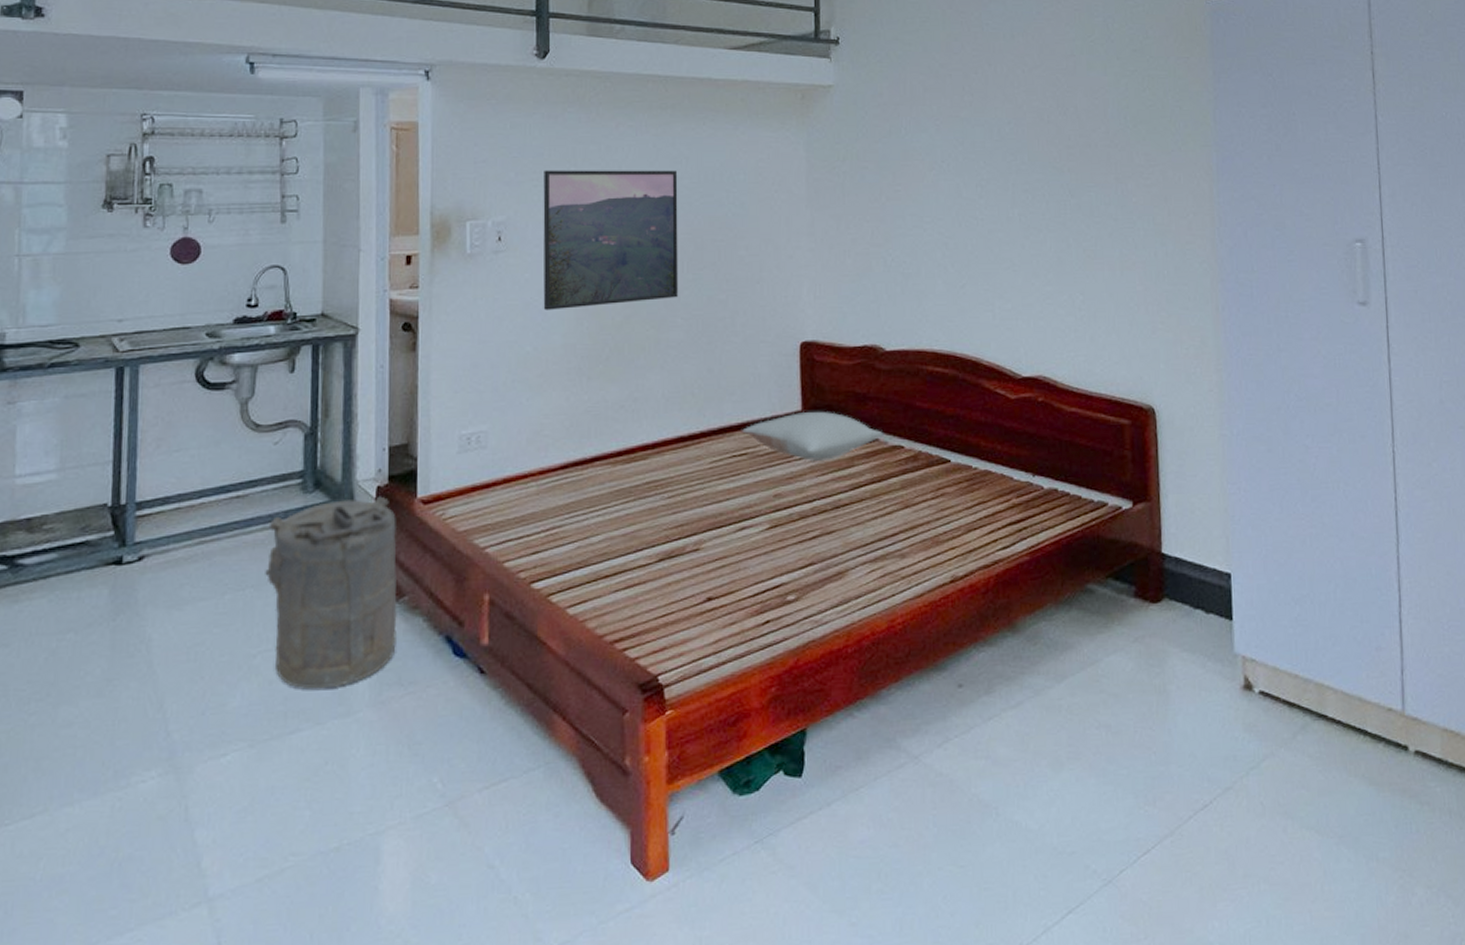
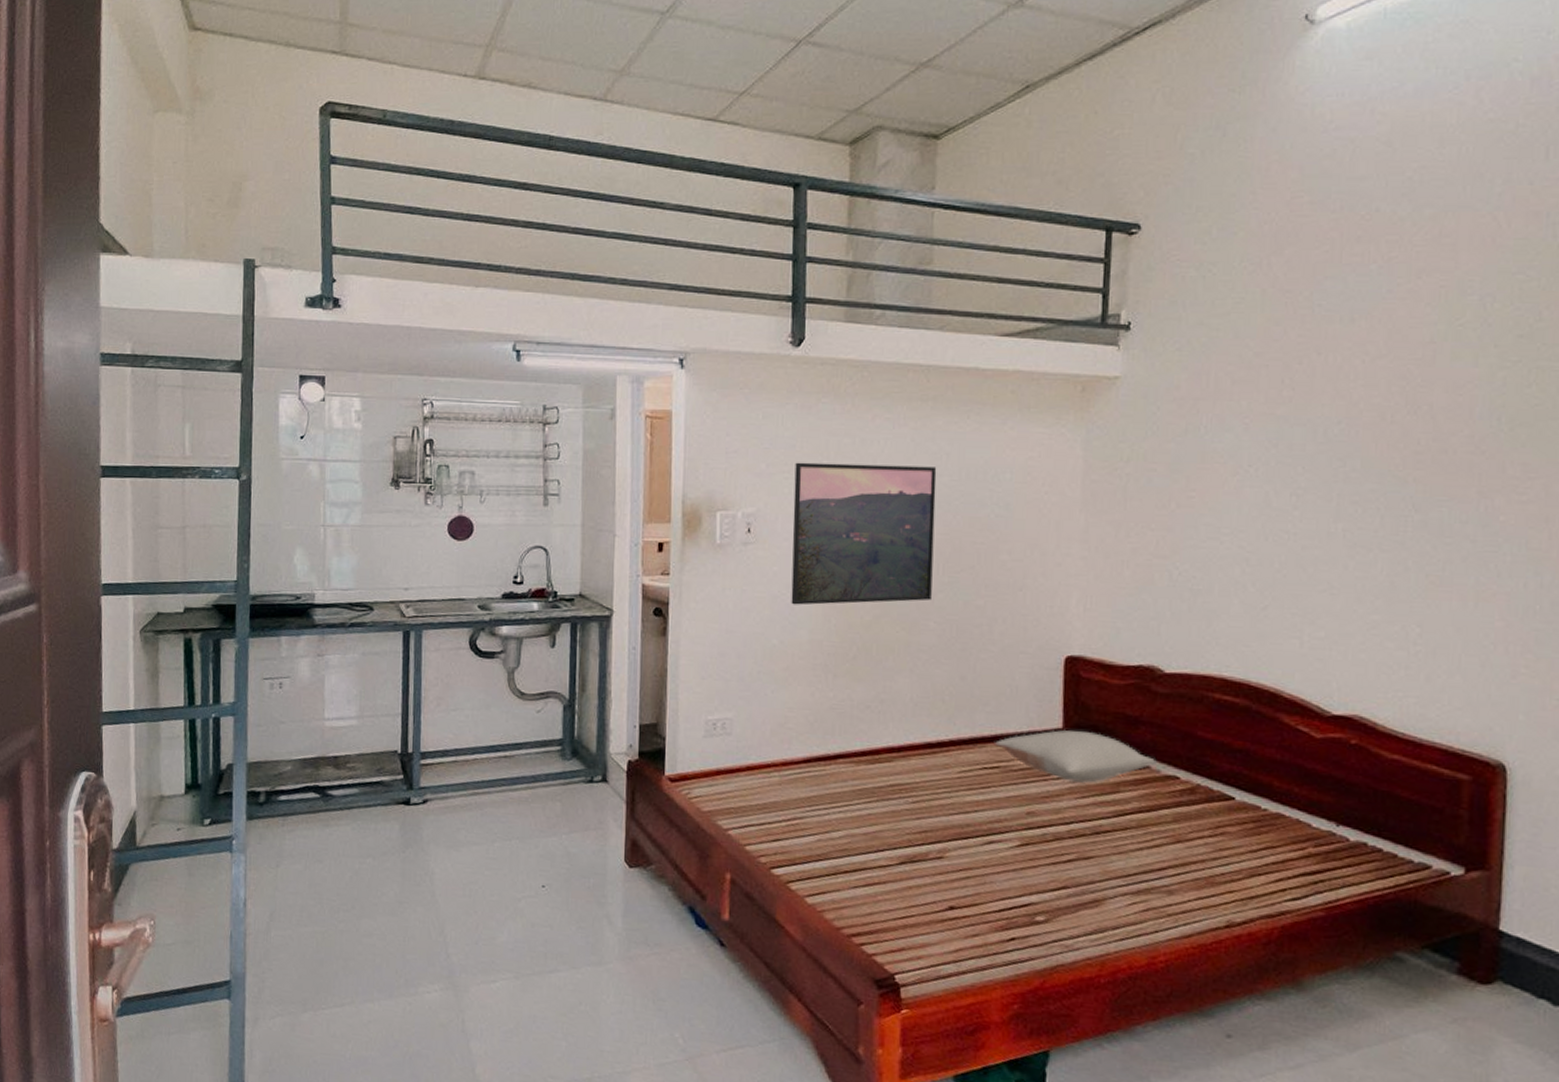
laundry hamper: present [265,496,397,689] -> none [528,769,645,938]

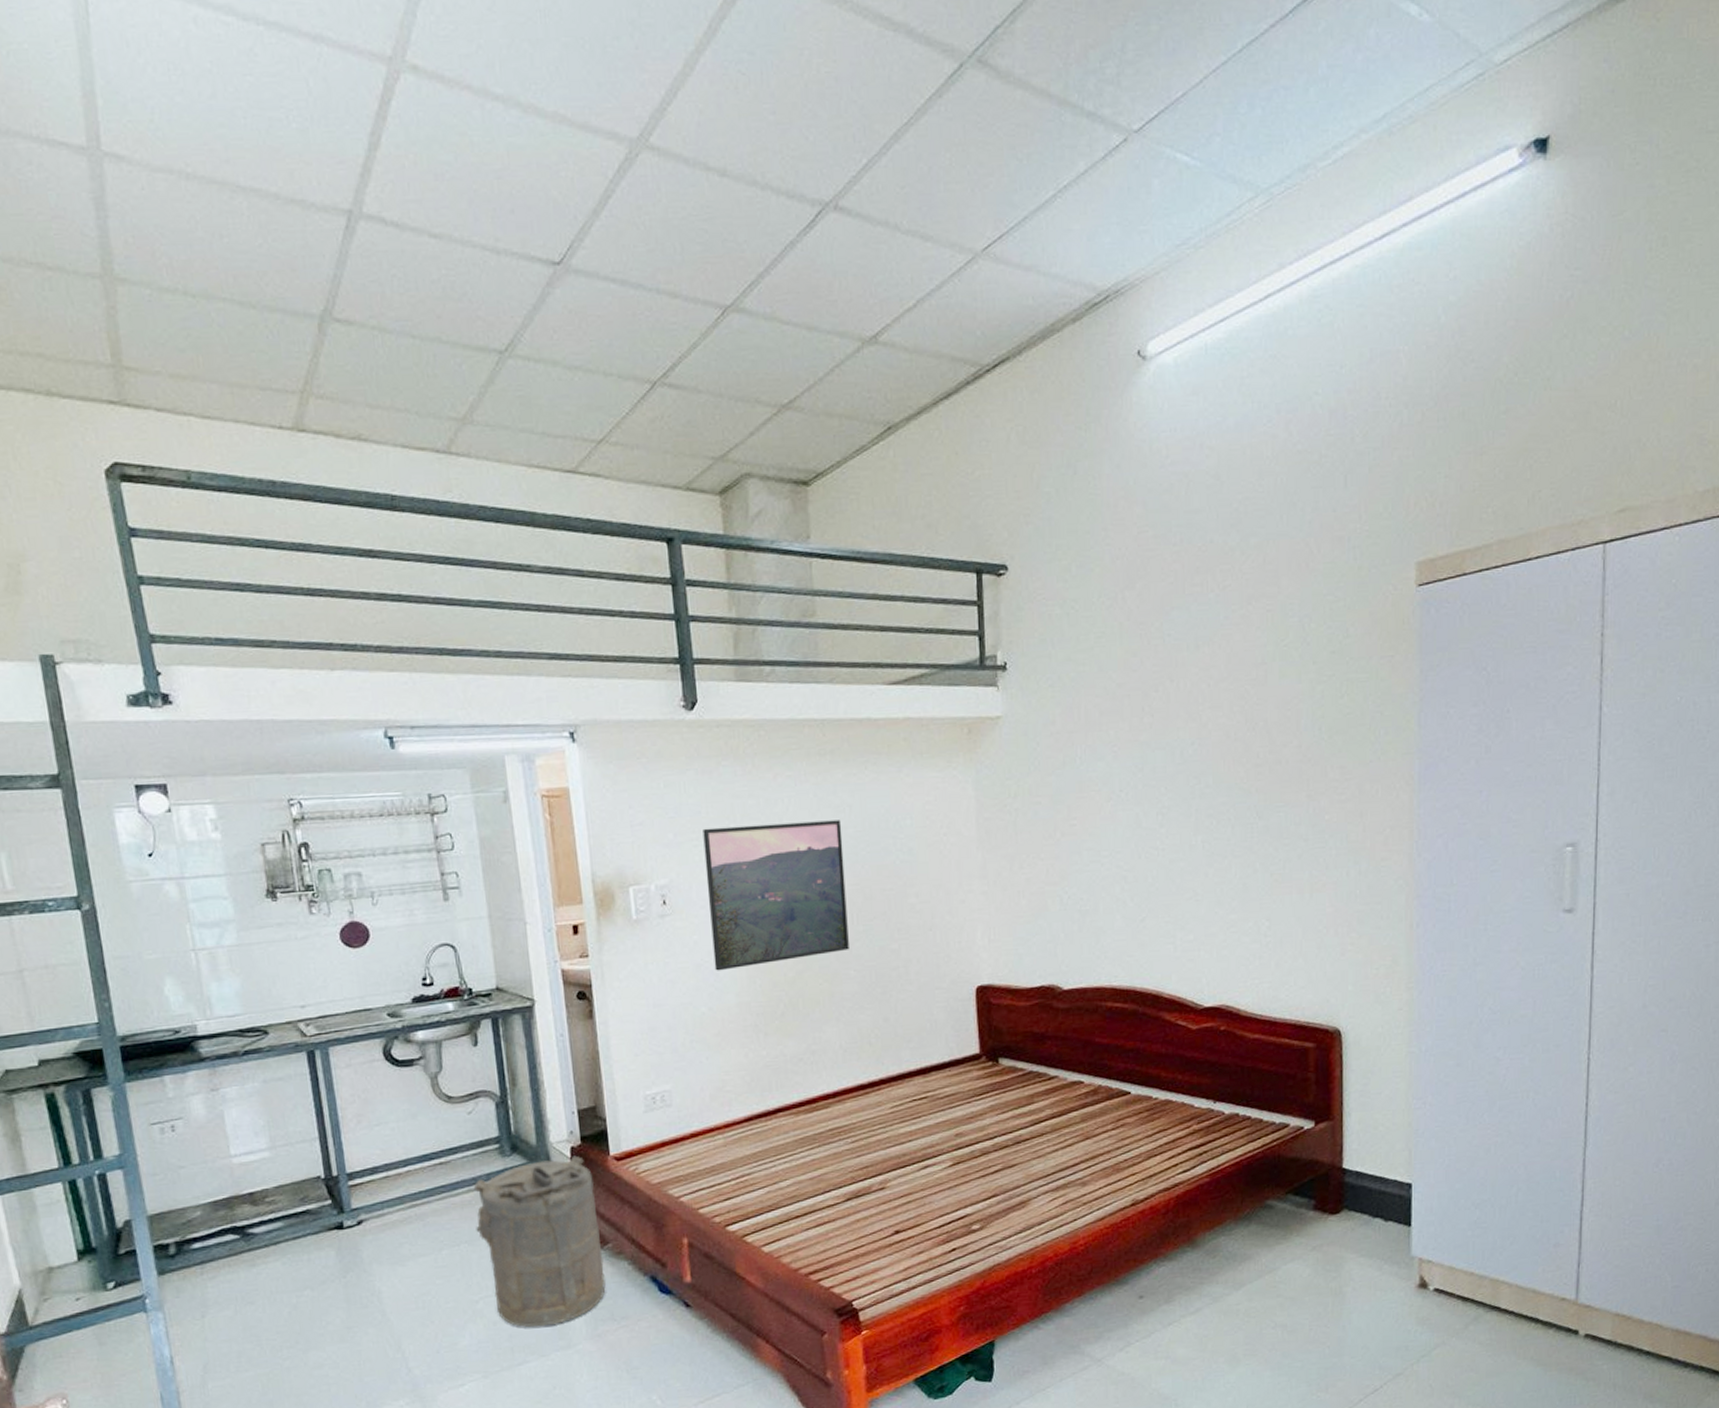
laundry hamper: none [528,769,645,938] -> present [474,1155,606,1328]
pillow: present [993,730,1155,783] -> none [920,1052,1062,1101]

